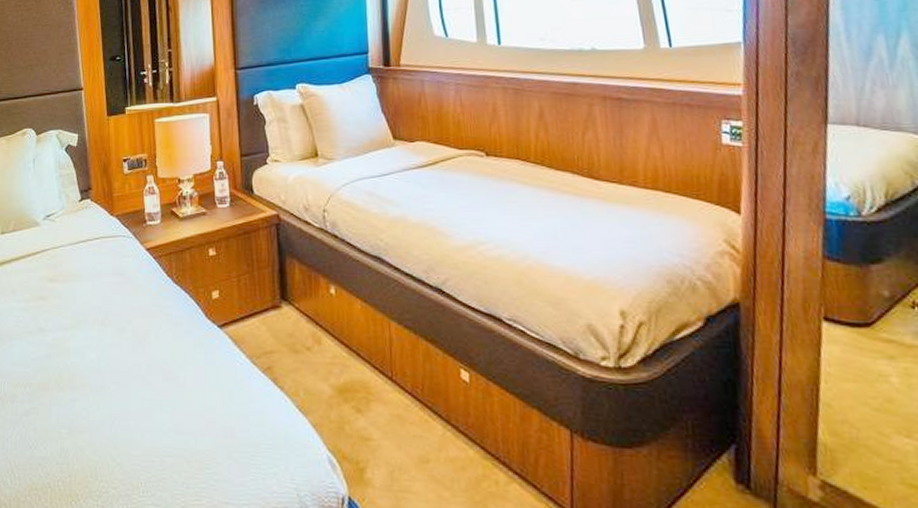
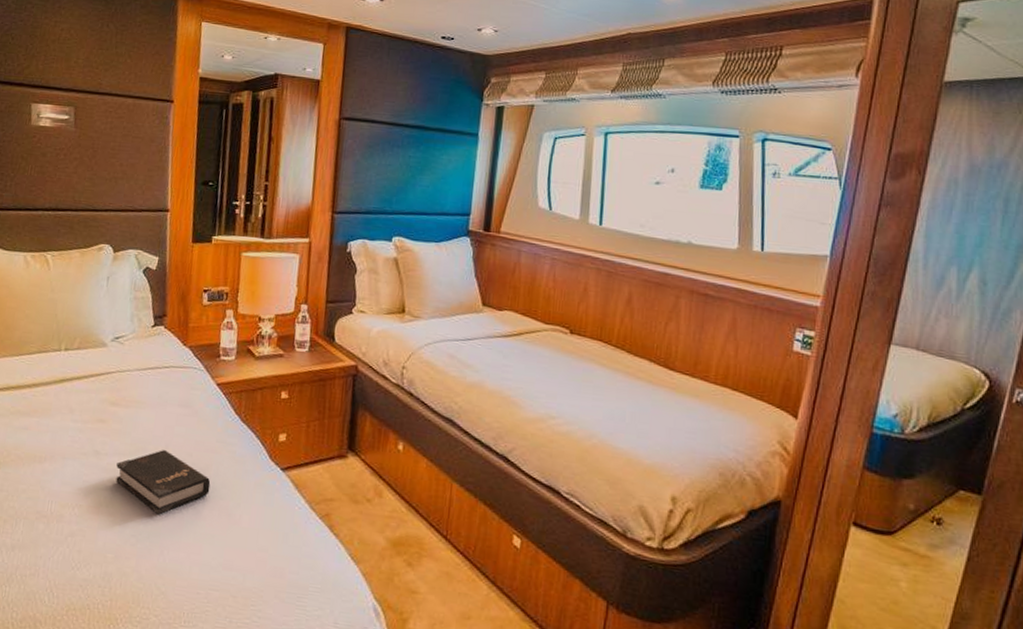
hardback book: none [61,320,152,385] -> present [116,450,211,515]

